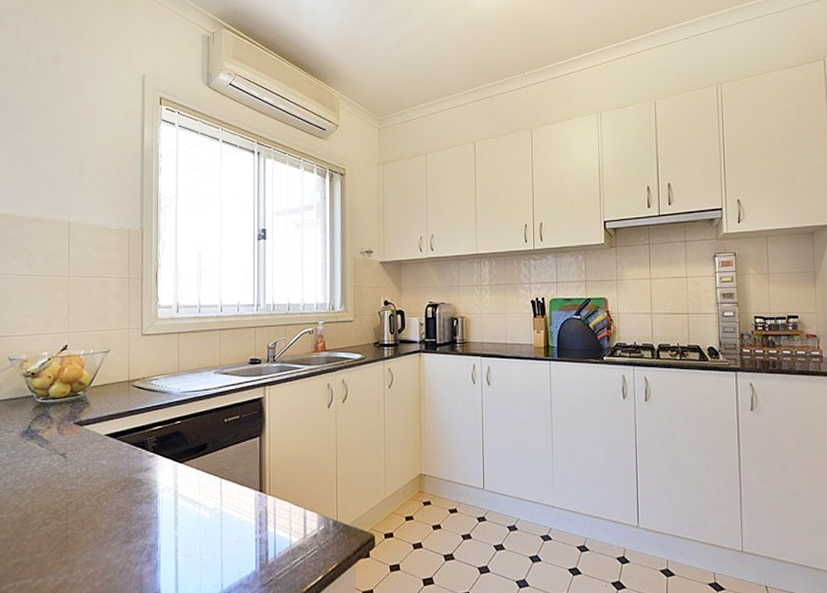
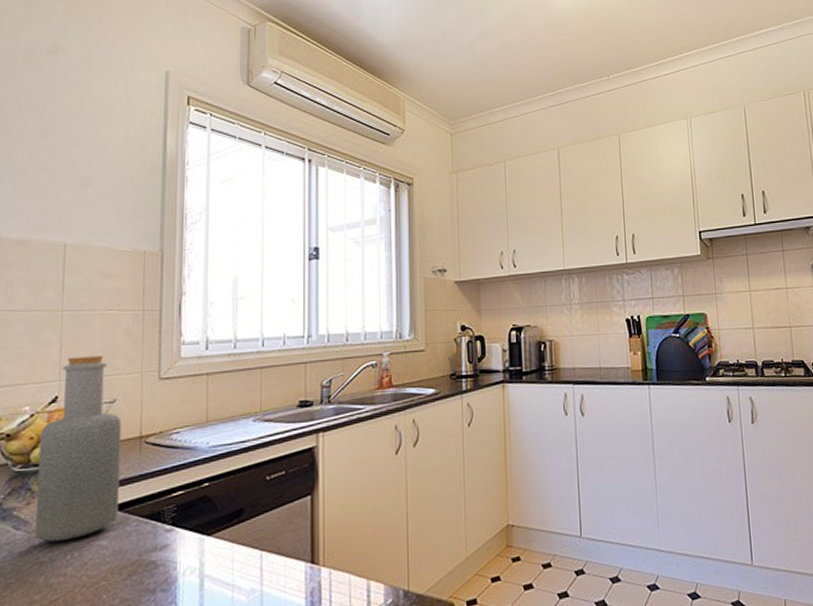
bottle: none [53,314,114,458] -> present [34,356,122,542]

